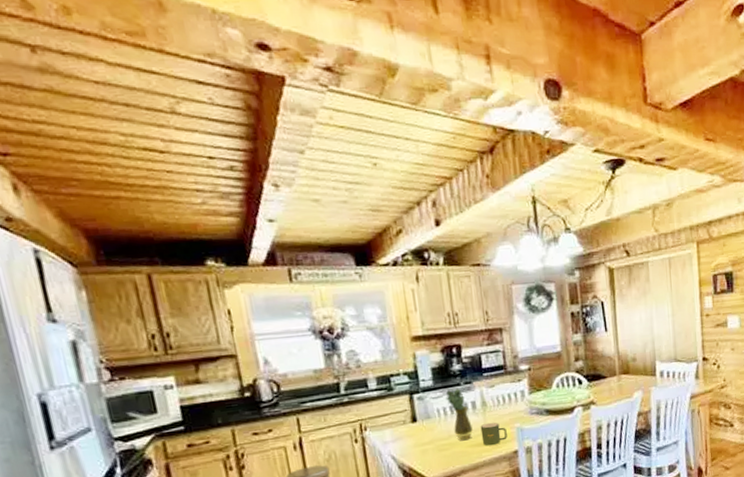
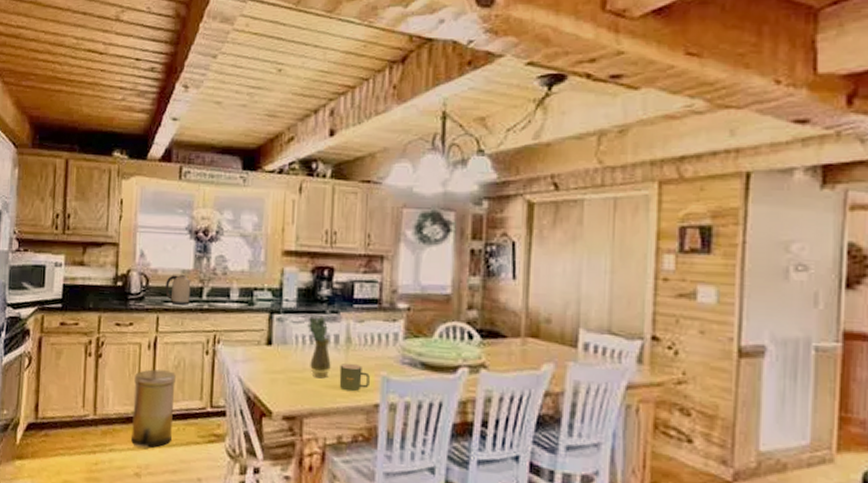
kettle: none [298,374,329,404] -> present [165,275,191,305]

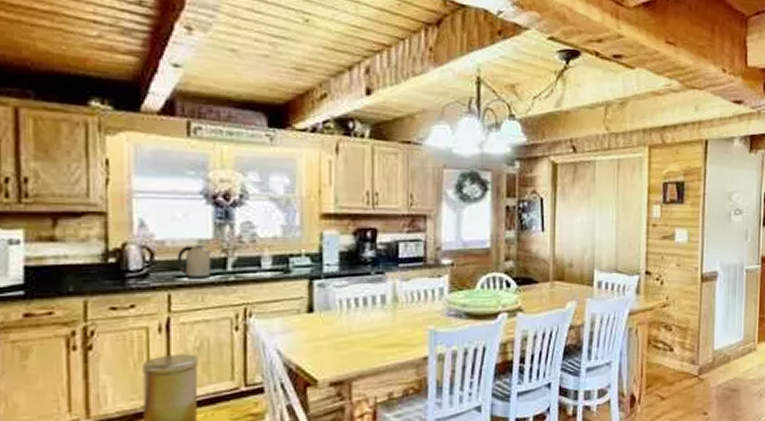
vase: present [307,313,331,379] -> none [352,276,378,340]
mug: present [339,363,370,392] -> none [387,321,418,349]

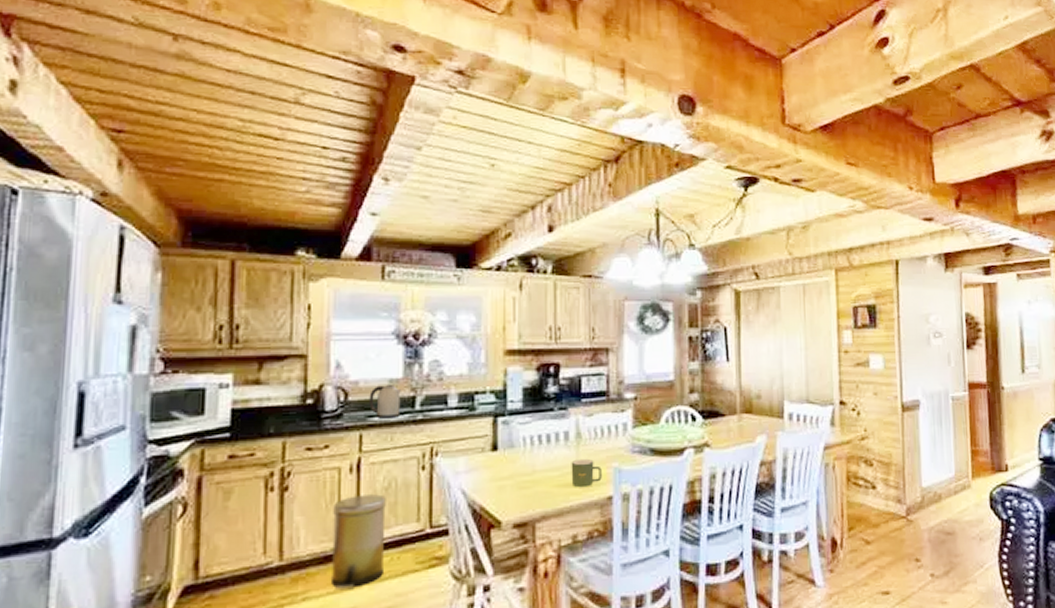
mug: none [387,321,418,349] -> present [571,458,602,488]

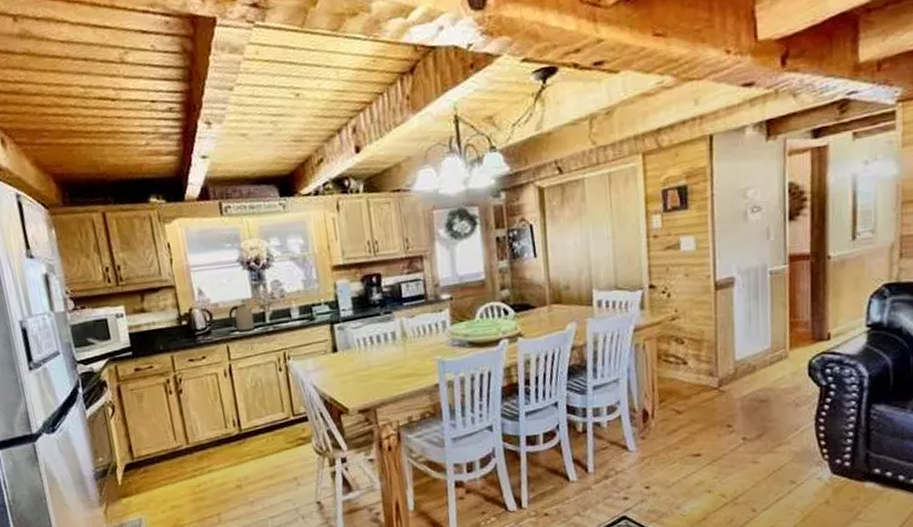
pedal bin: present [332,494,386,589] -> none [217,392,263,464]
mug: present [571,458,602,488] -> none [400,353,428,379]

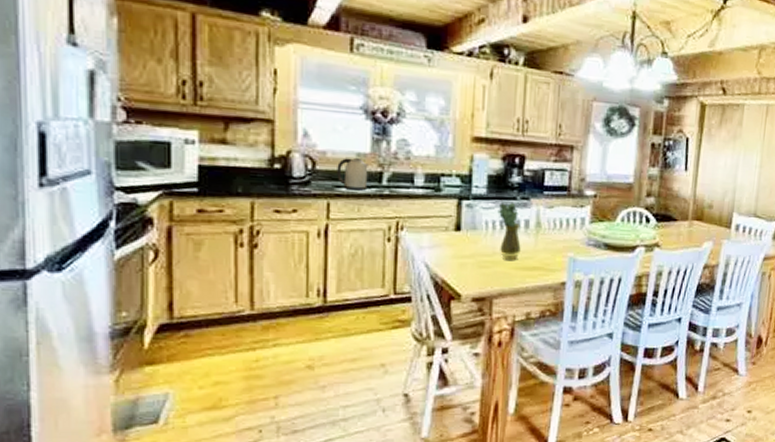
vase: none [366,318,393,373] -> present [498,200,521,261]

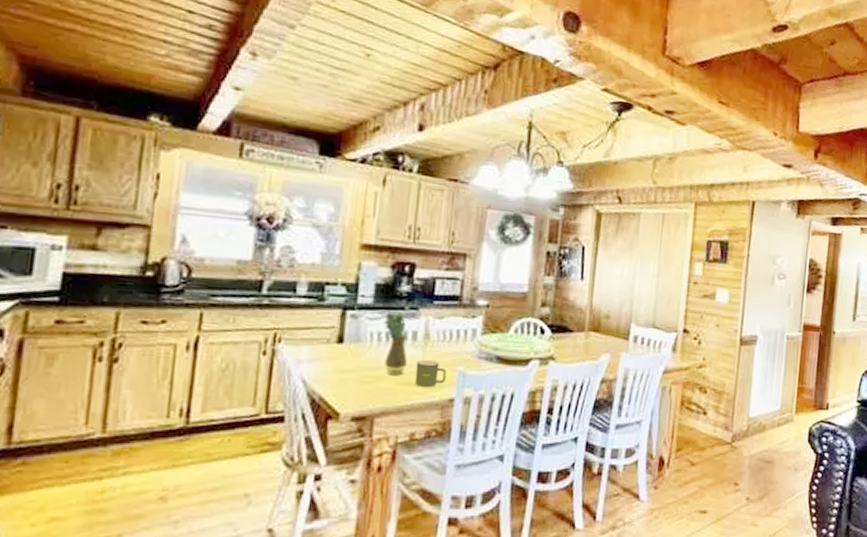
kettle: present [337,158,368,191] -> none [213,265,249,300]
mug: none [528,246,558,272] -> present [414,359,446,388]

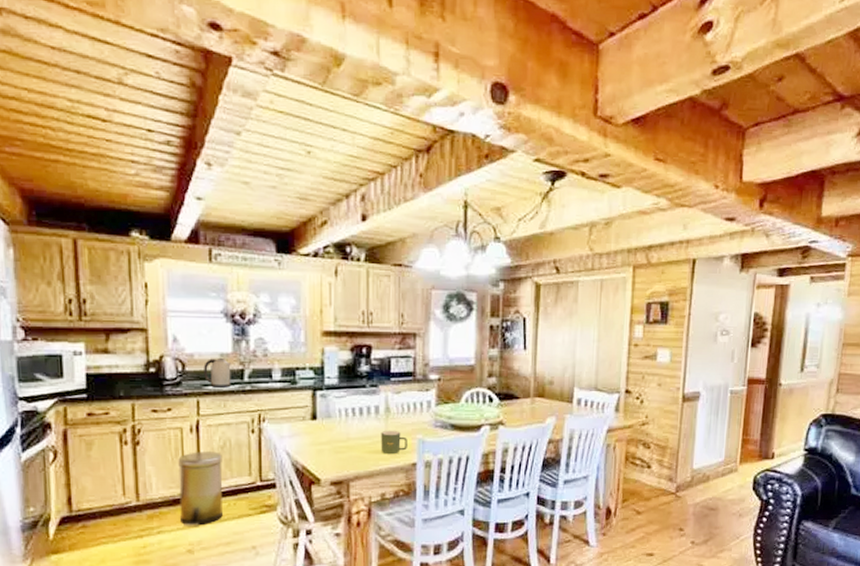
pedal bin: none [156,374,222,466] -> present [178,451,223,526]
kettle: none [213,265,249,300] -> present [204,358,231,388]
vase: present [384,310,408,376] -> none [349,388,372,446]

